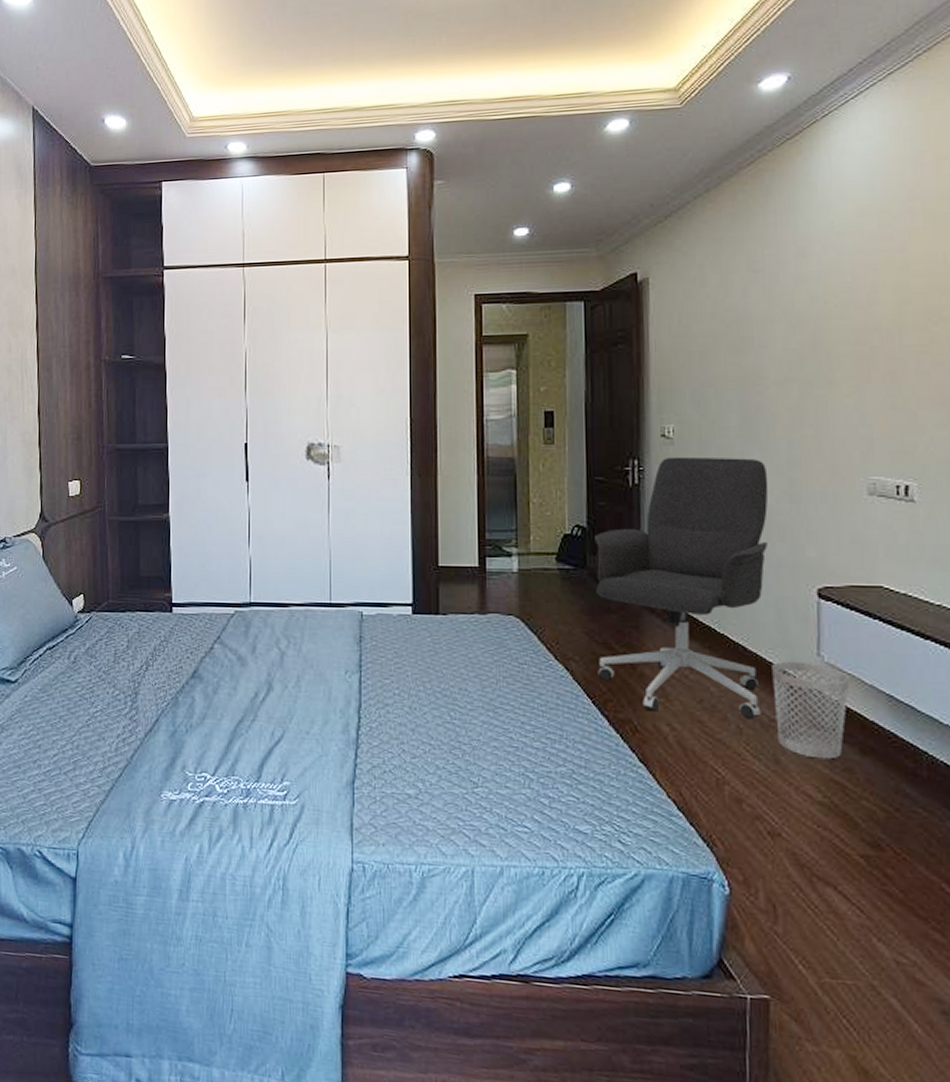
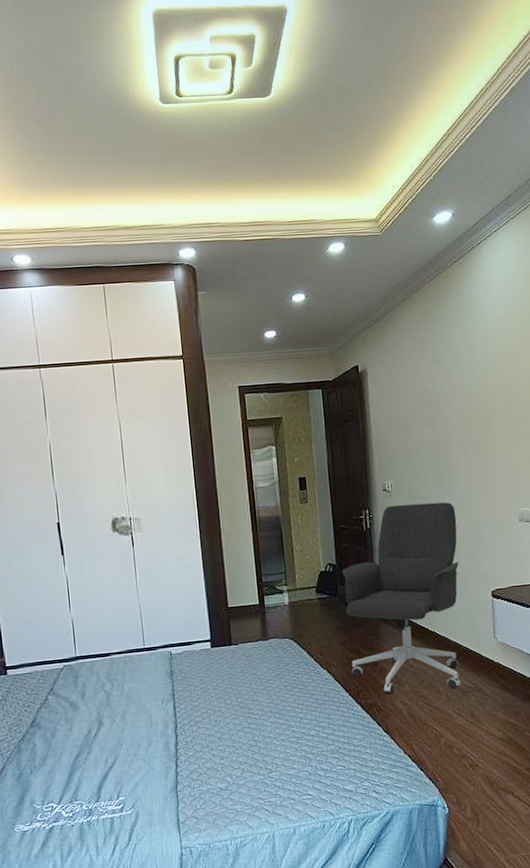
wastebasket: present [772,661,850,760] -> none [466,643,515,709]

